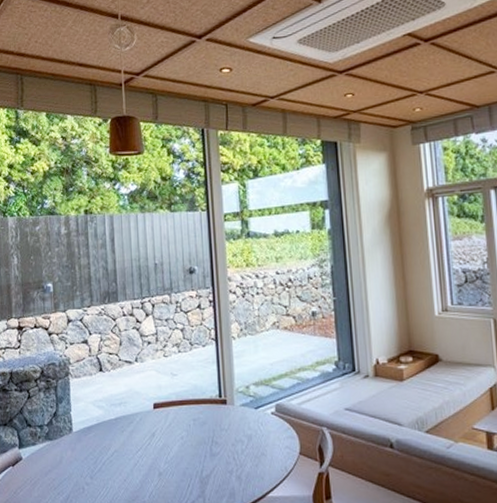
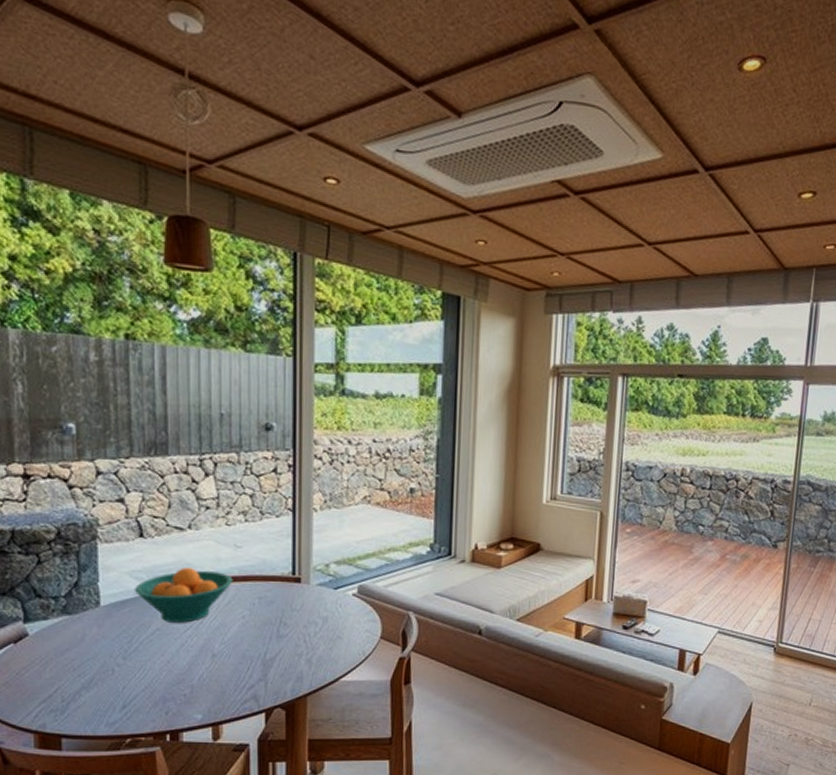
fruit bowl: none [97,394,172,445] -> present [135,566,233,623]

